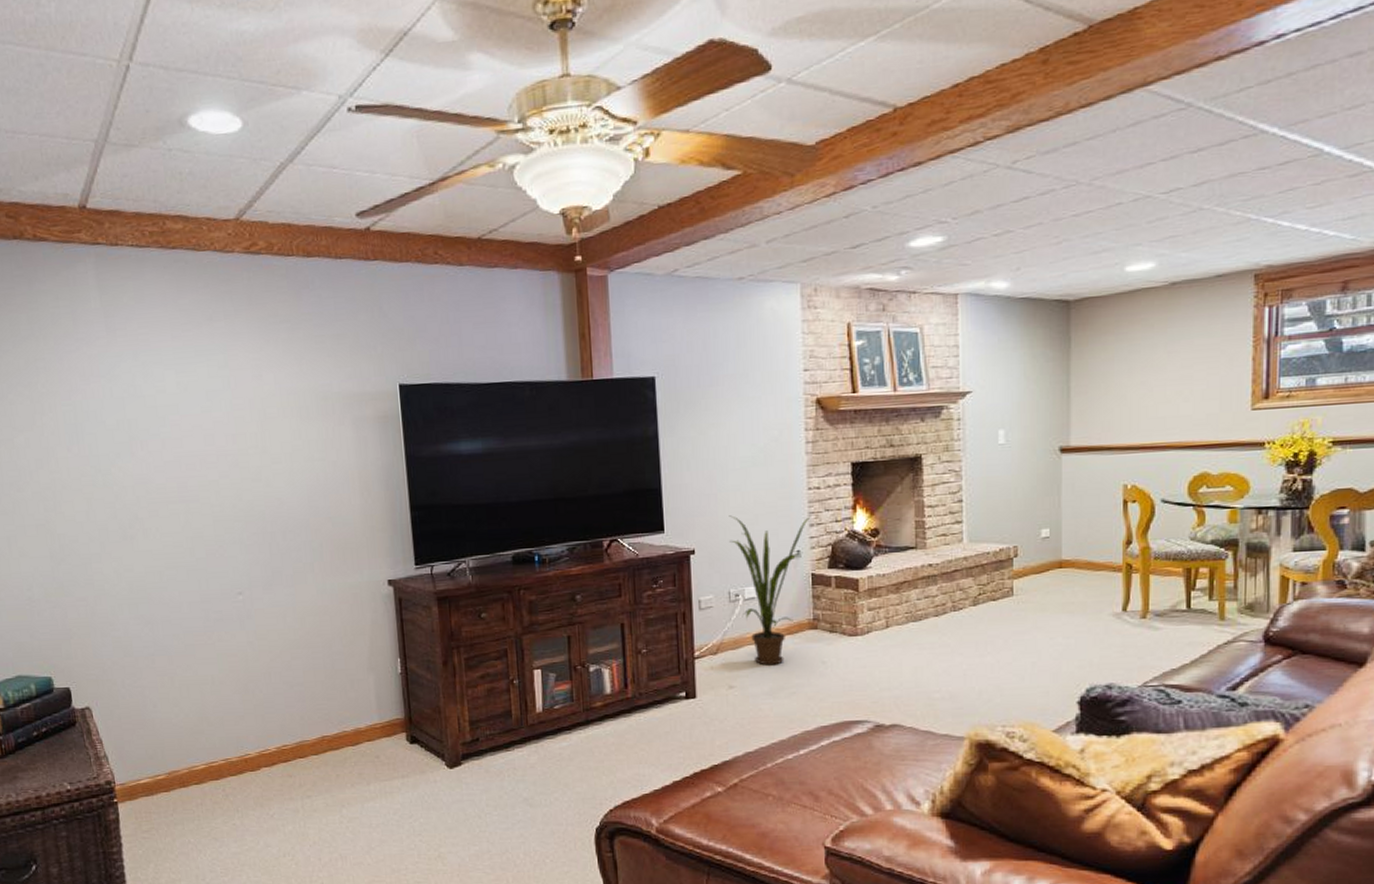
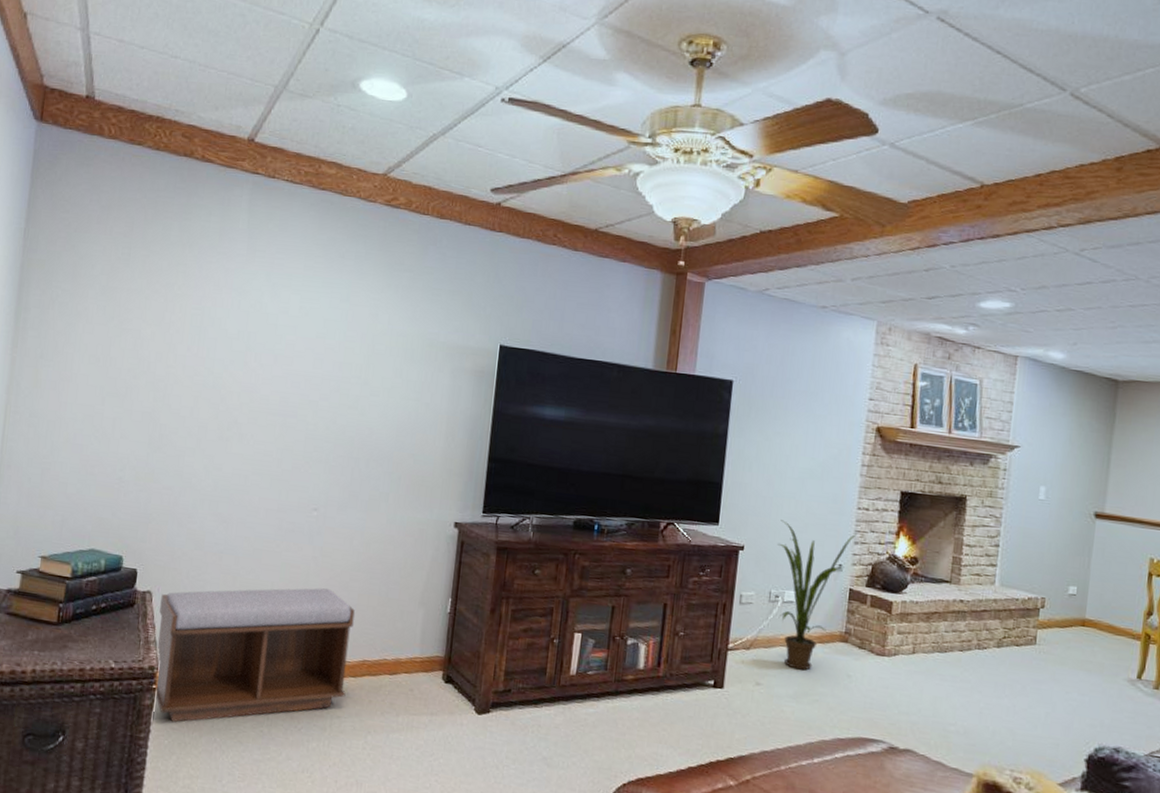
bench: none [101,672,312,832] -> present [154,588,355,723]

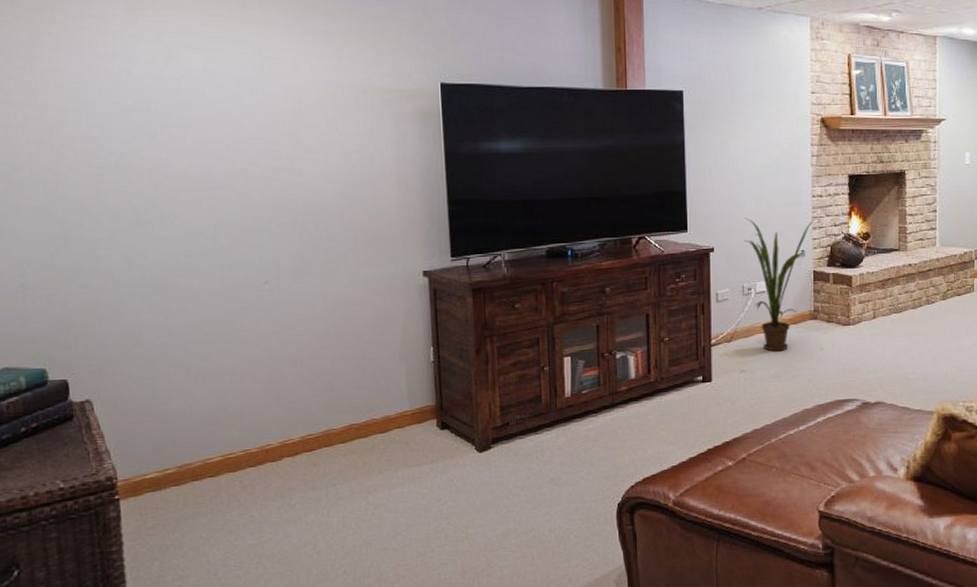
bench: present [154,588,355,723] -> none [104,361,337,529]

